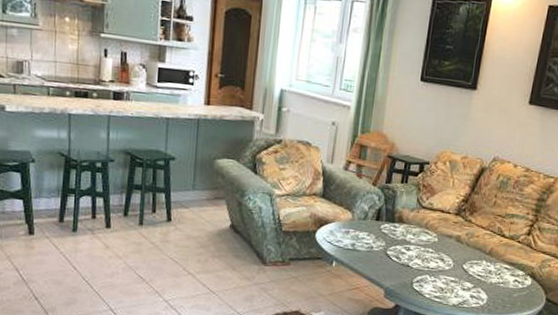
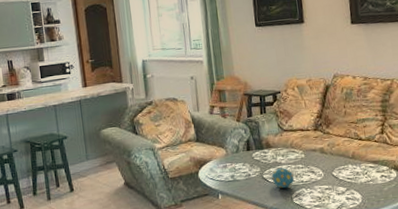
decorative egg: none [395,247,421,271] -> present [271,168,295,189]

